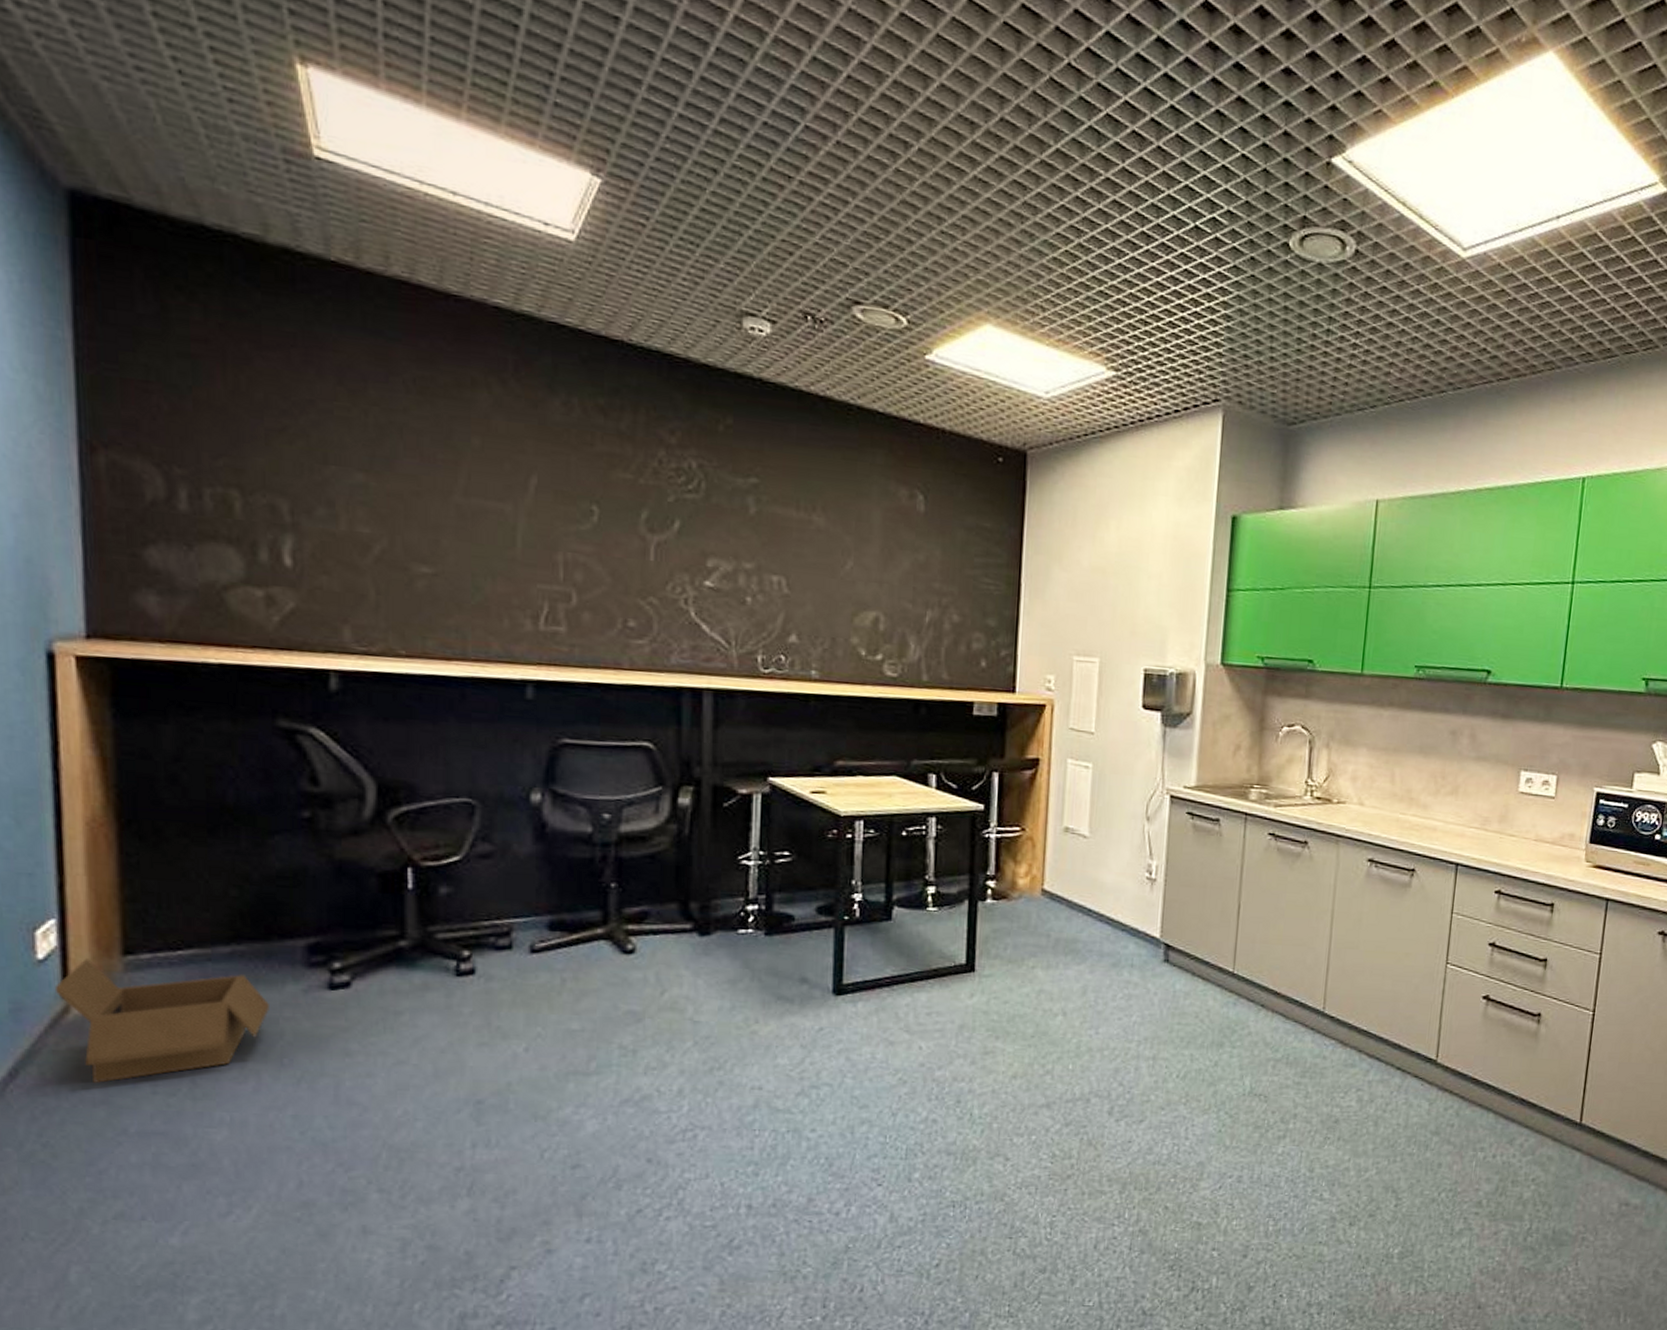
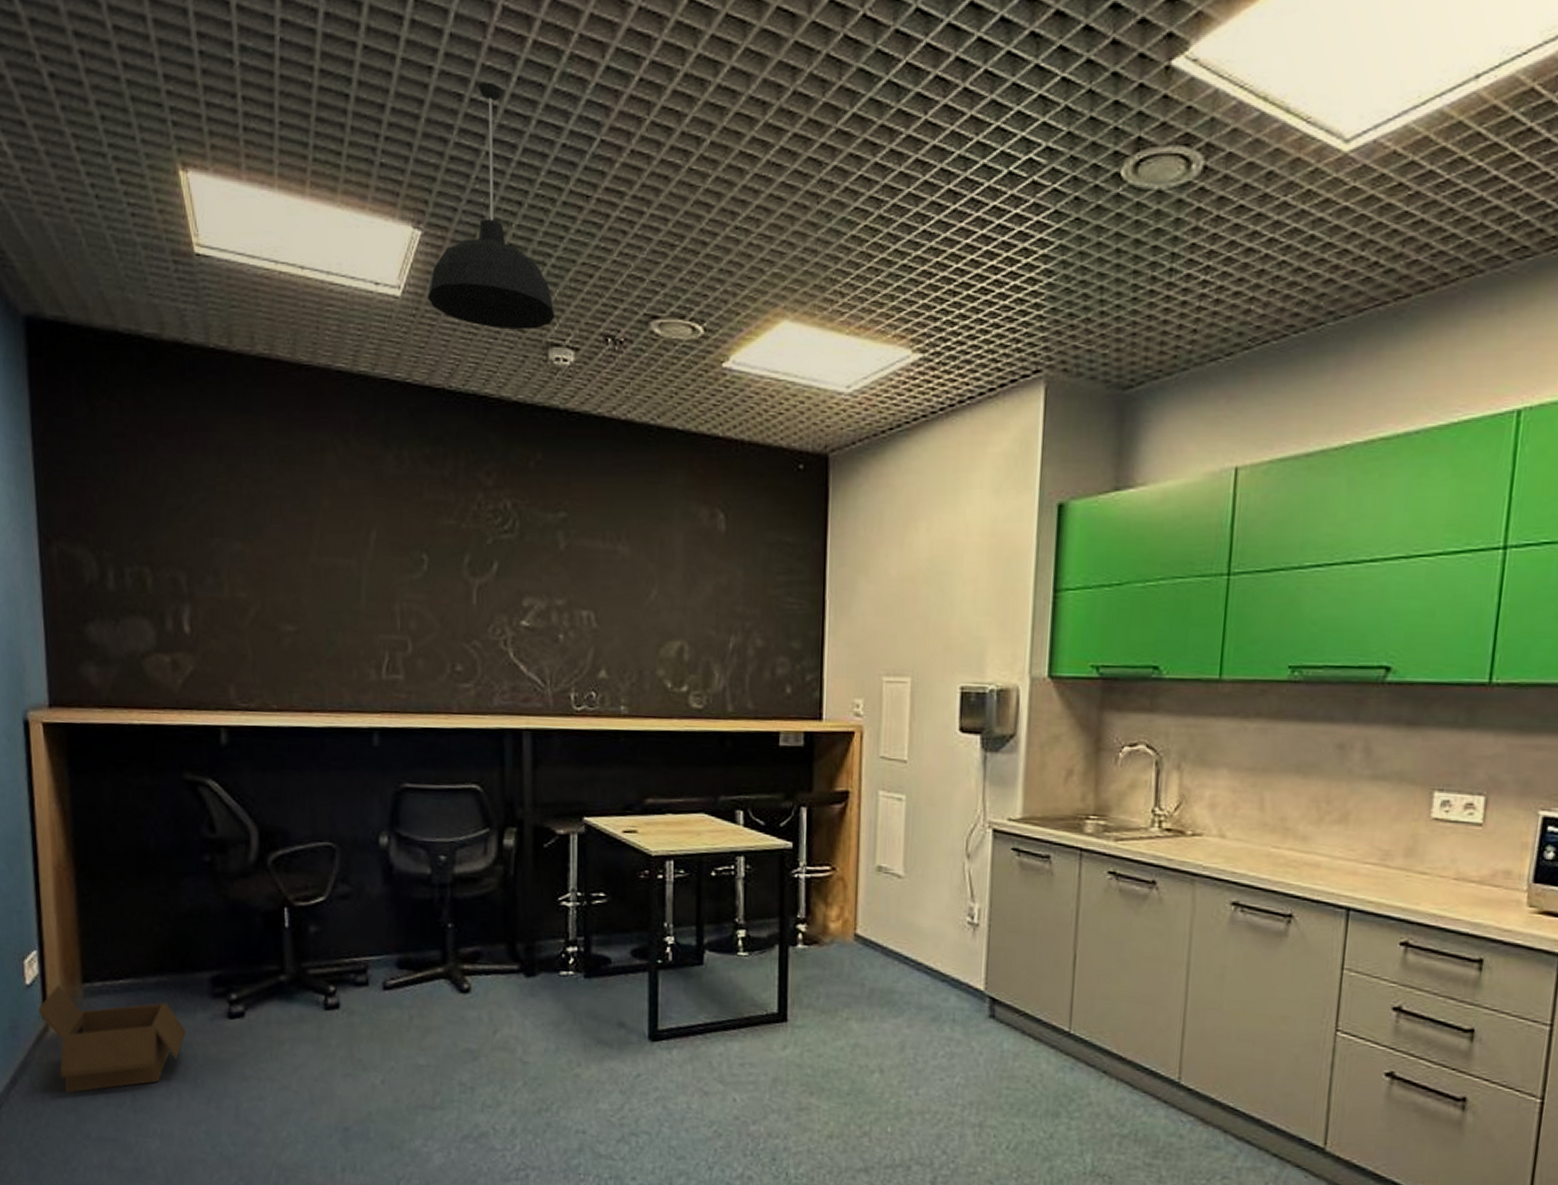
pendant lamp: none [606,44,751,297] -> present [427,81,555,330]

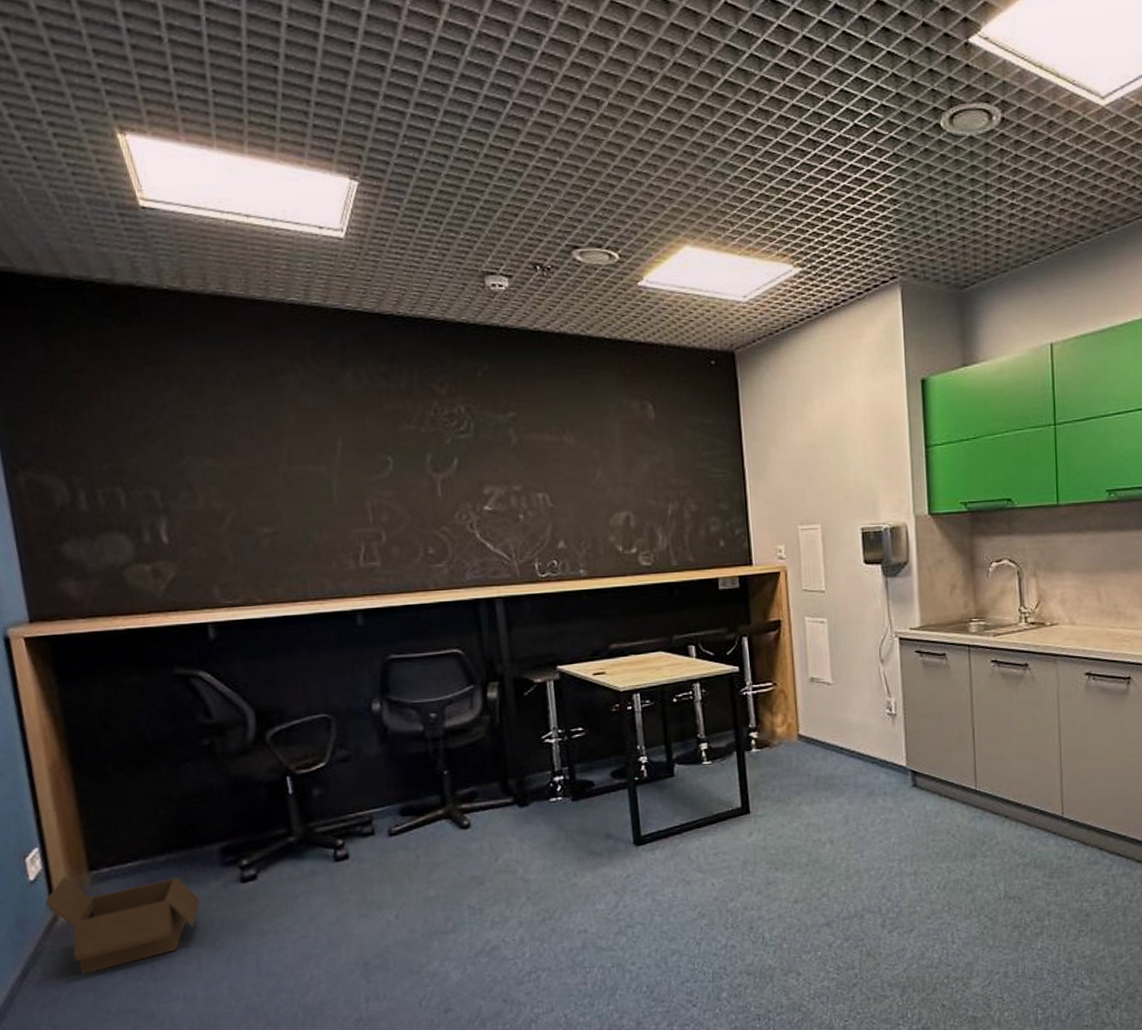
pendant lamp: present [427,81,555,330] -> none [369,55,488,263]

